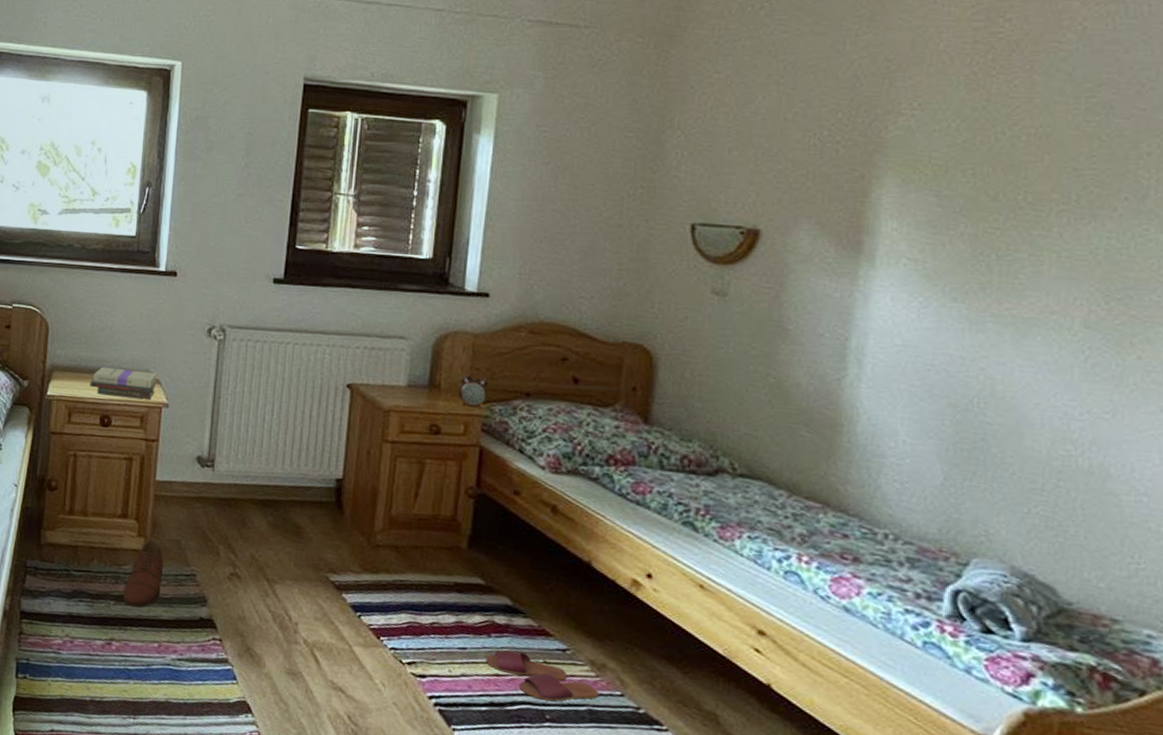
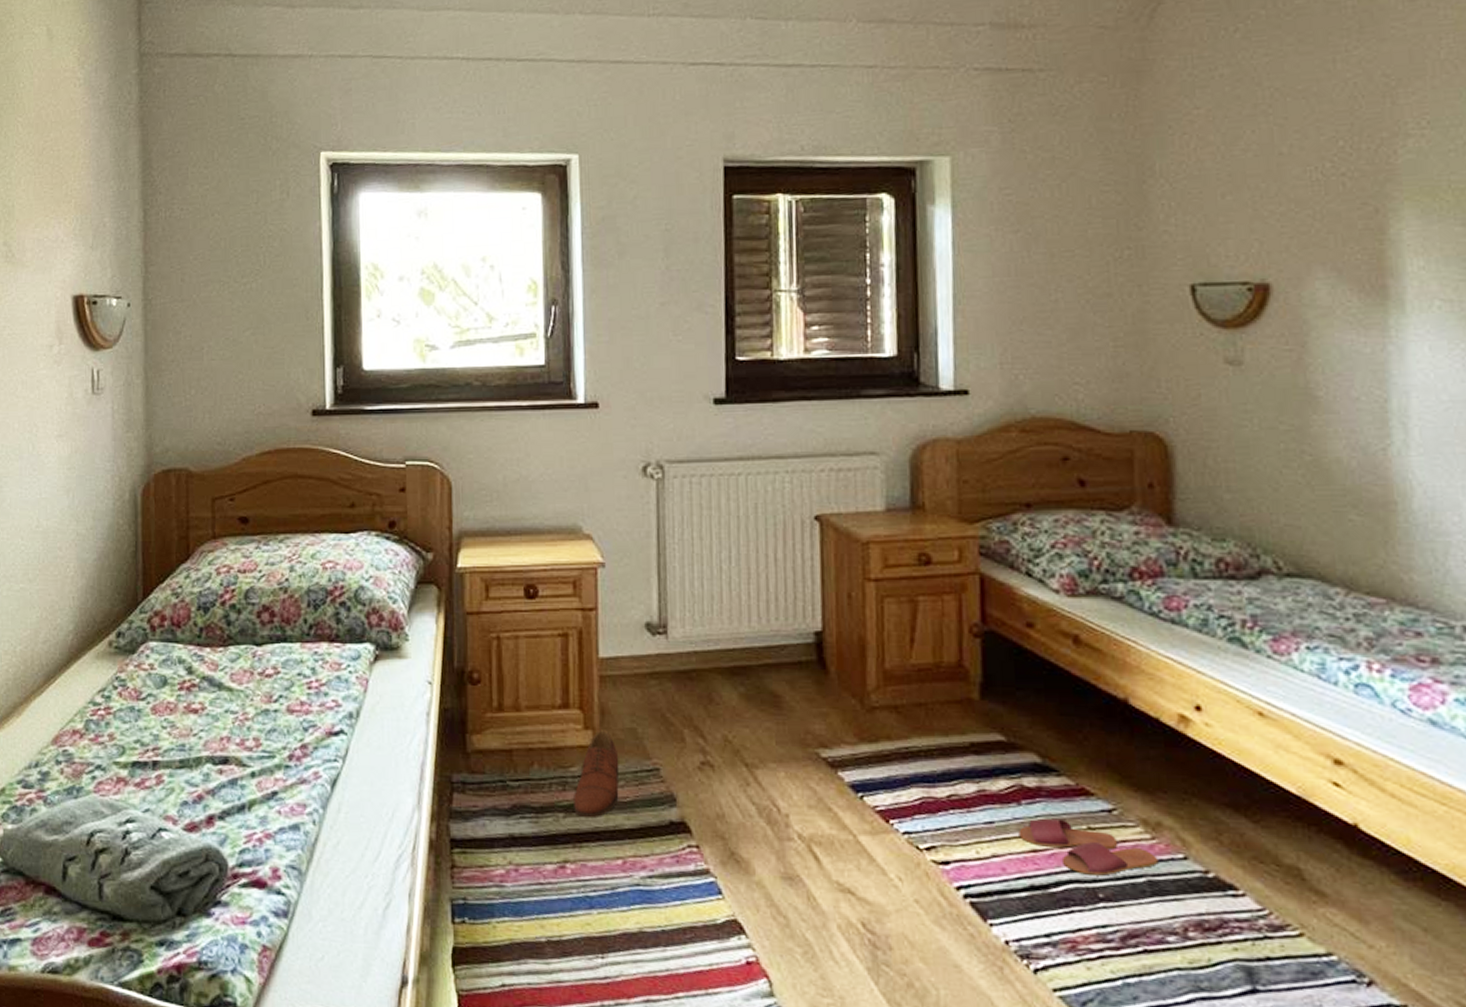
books: present [90,366,157,400] -> none [507,526,588,561]
alarm clock: present [458,371,488,409] -> none [946,485,981,529]

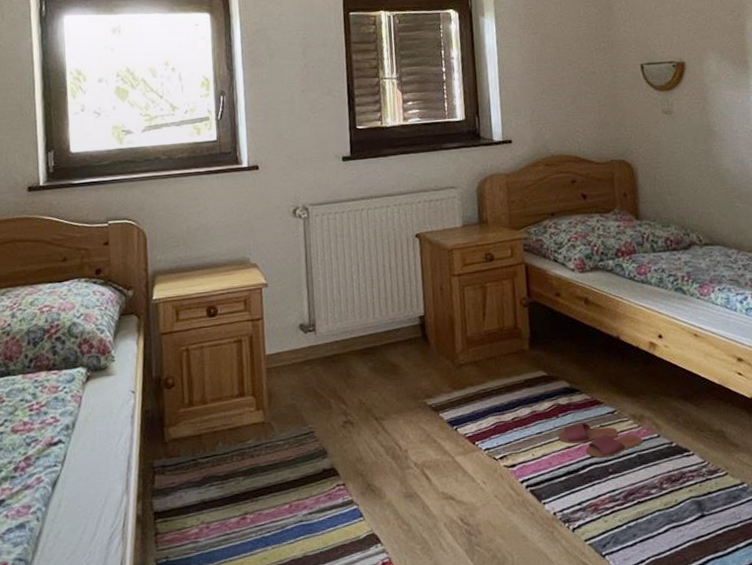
shoe: present [574,728,619,819] -> none [250,407,285,478]

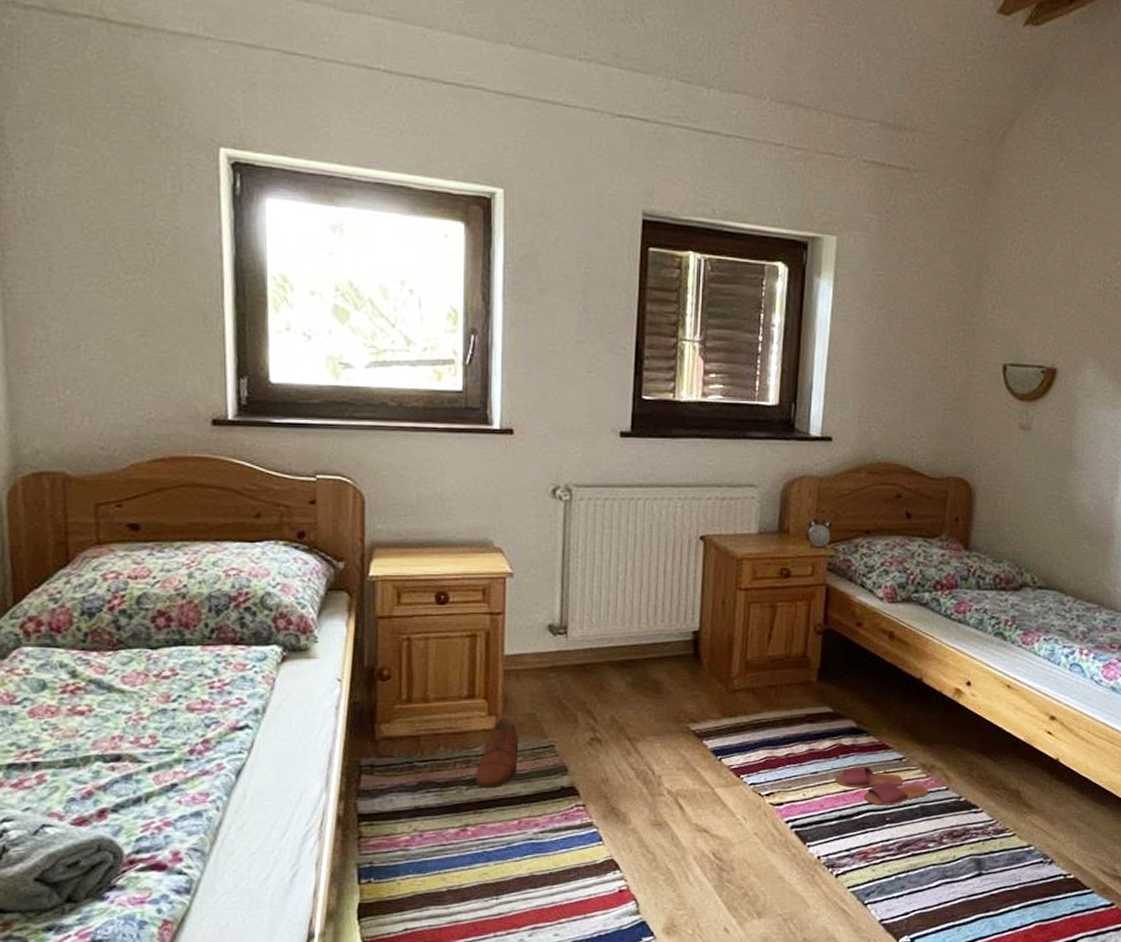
shoe: none [250,407,285,478] -> present [476,714,519,789]
alarm clock: none [501,204,524,234] -> present [806,514,833,550]

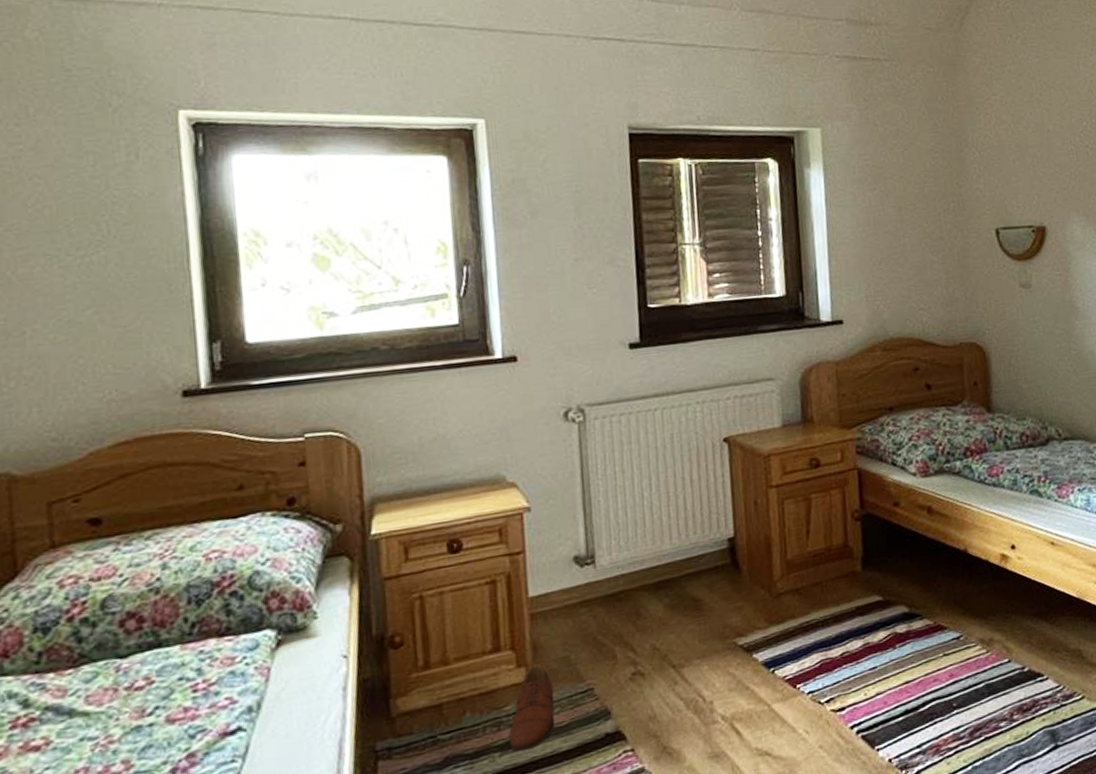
alarm clock: present [806,514,833,550] -> none [830,397,857,434]
slippers: present [835,767,929,805] -> none [895,652,992,692]

